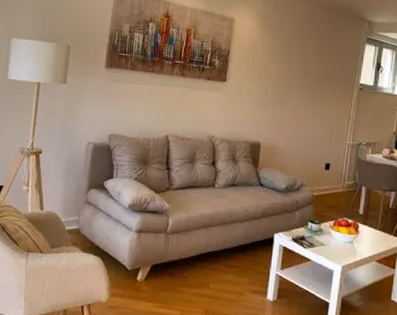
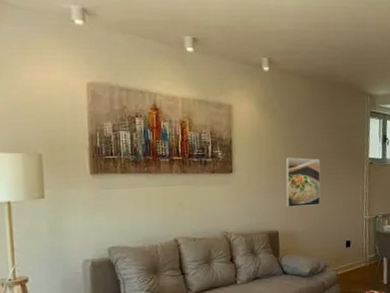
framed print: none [271,74,311,124] -> present [285,157,321,207]

